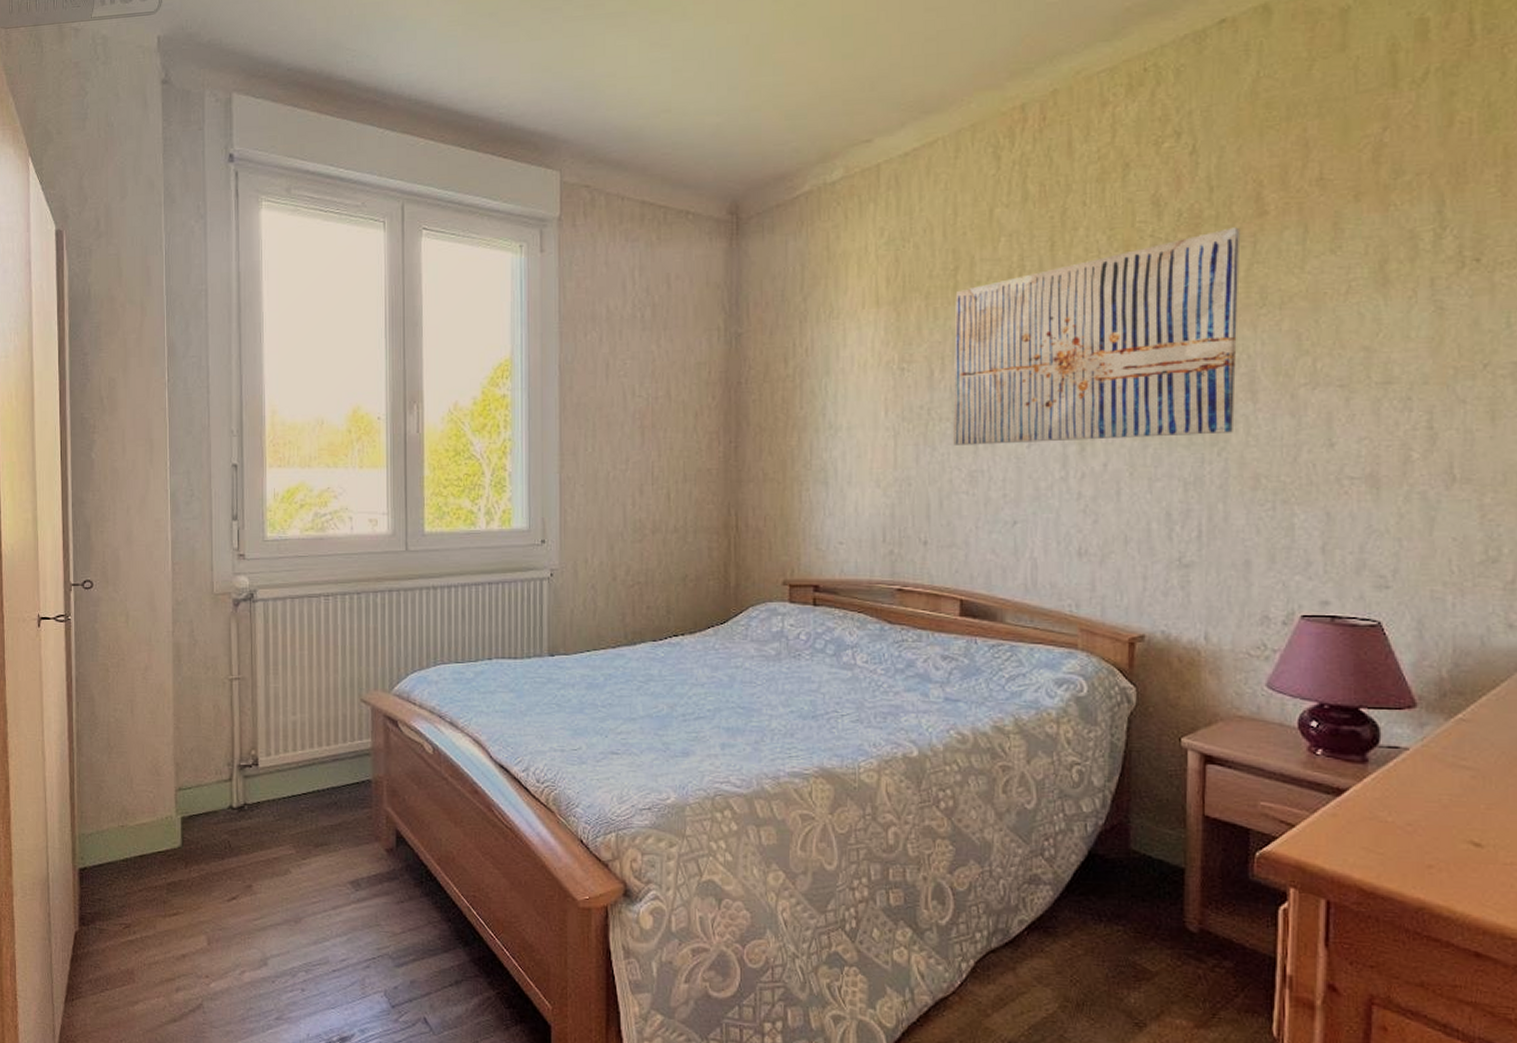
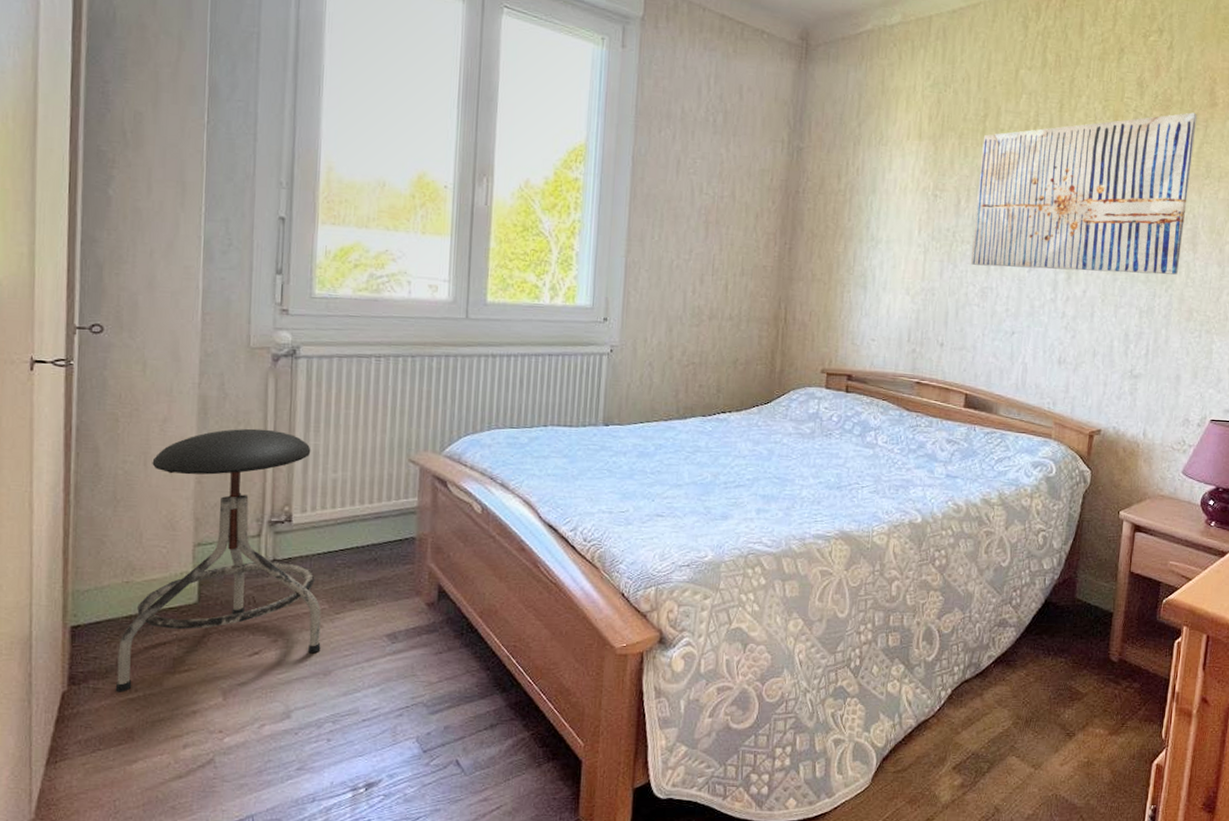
stool: none [117,673,291,934] -> present [115,428,321,692]

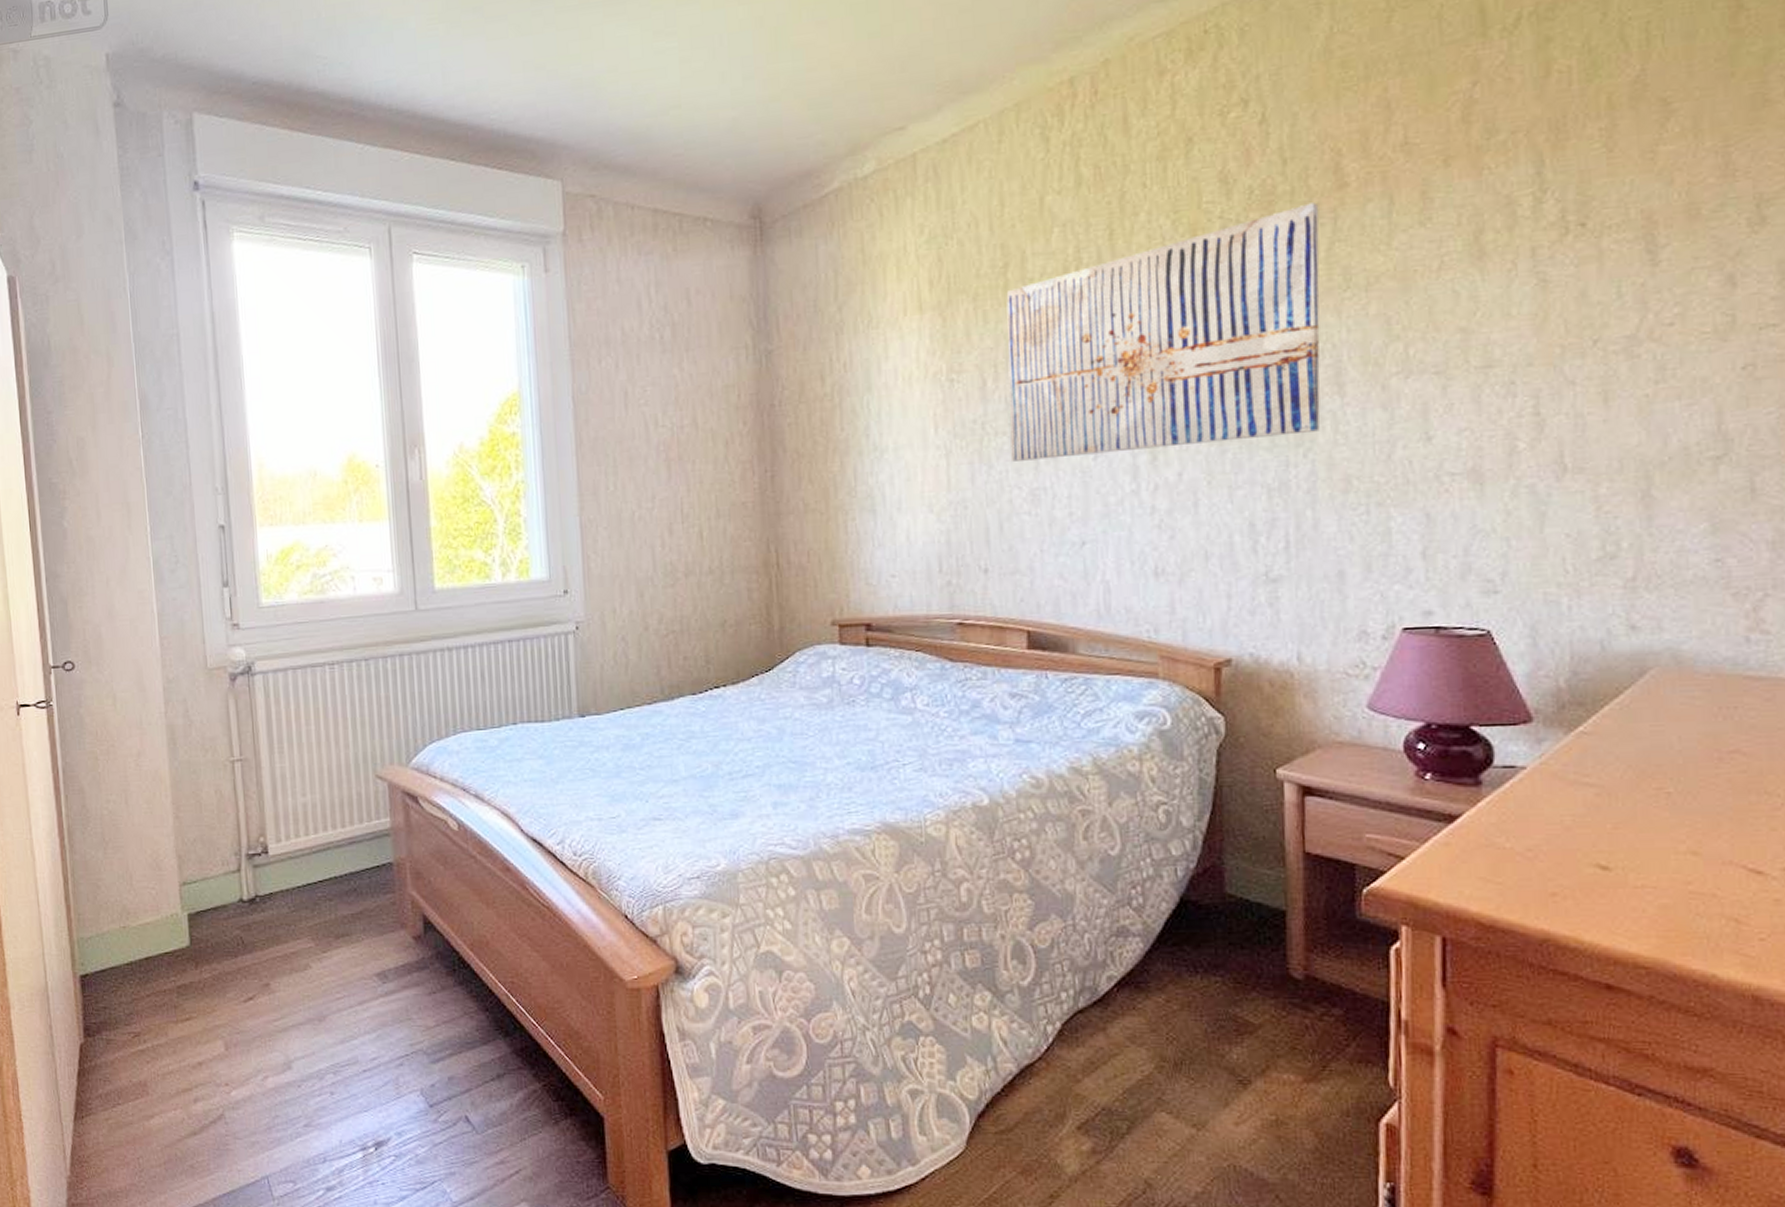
stool: present [115,428,321,692] -> none [124,755,312,1043]

